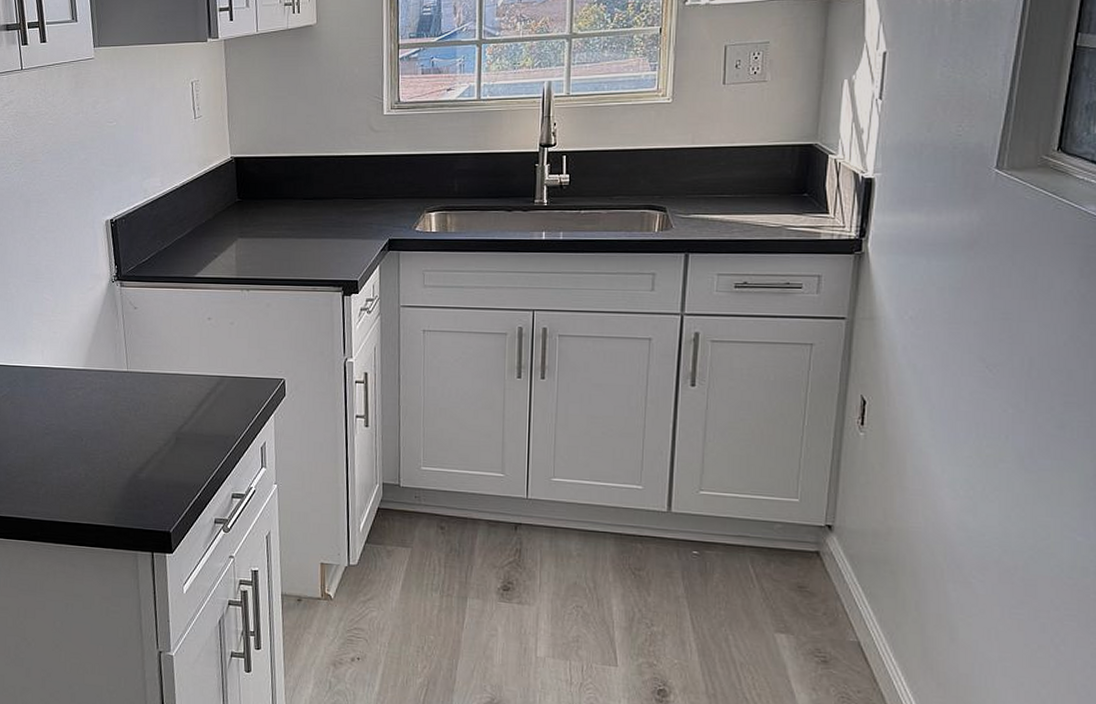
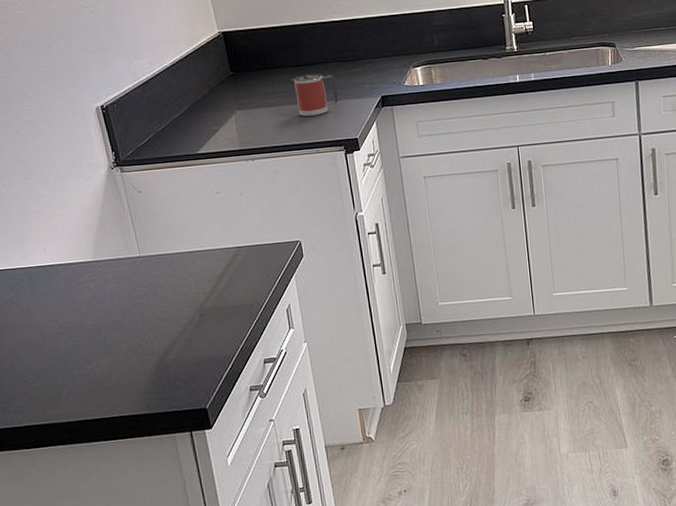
mug: none [298,209,344,252] -> present [292,73,339,117]

